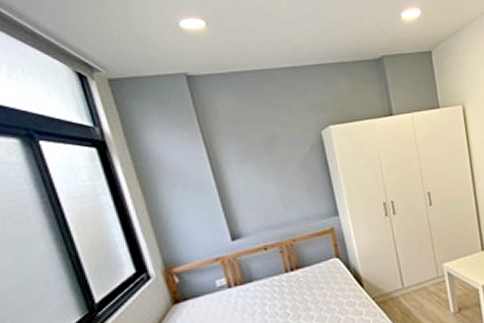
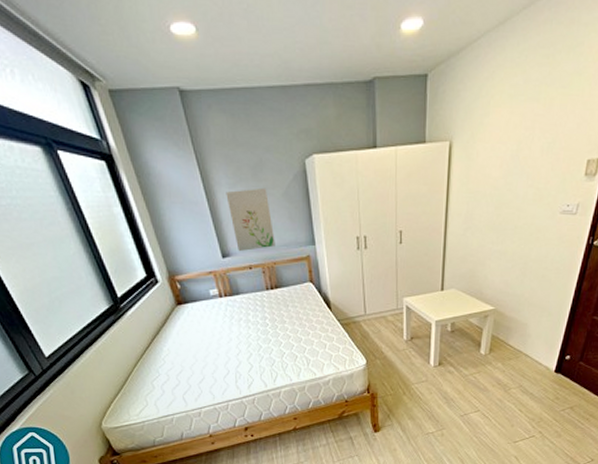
wall art: none [236,161,294,232] -> present [226,187,275,252]

